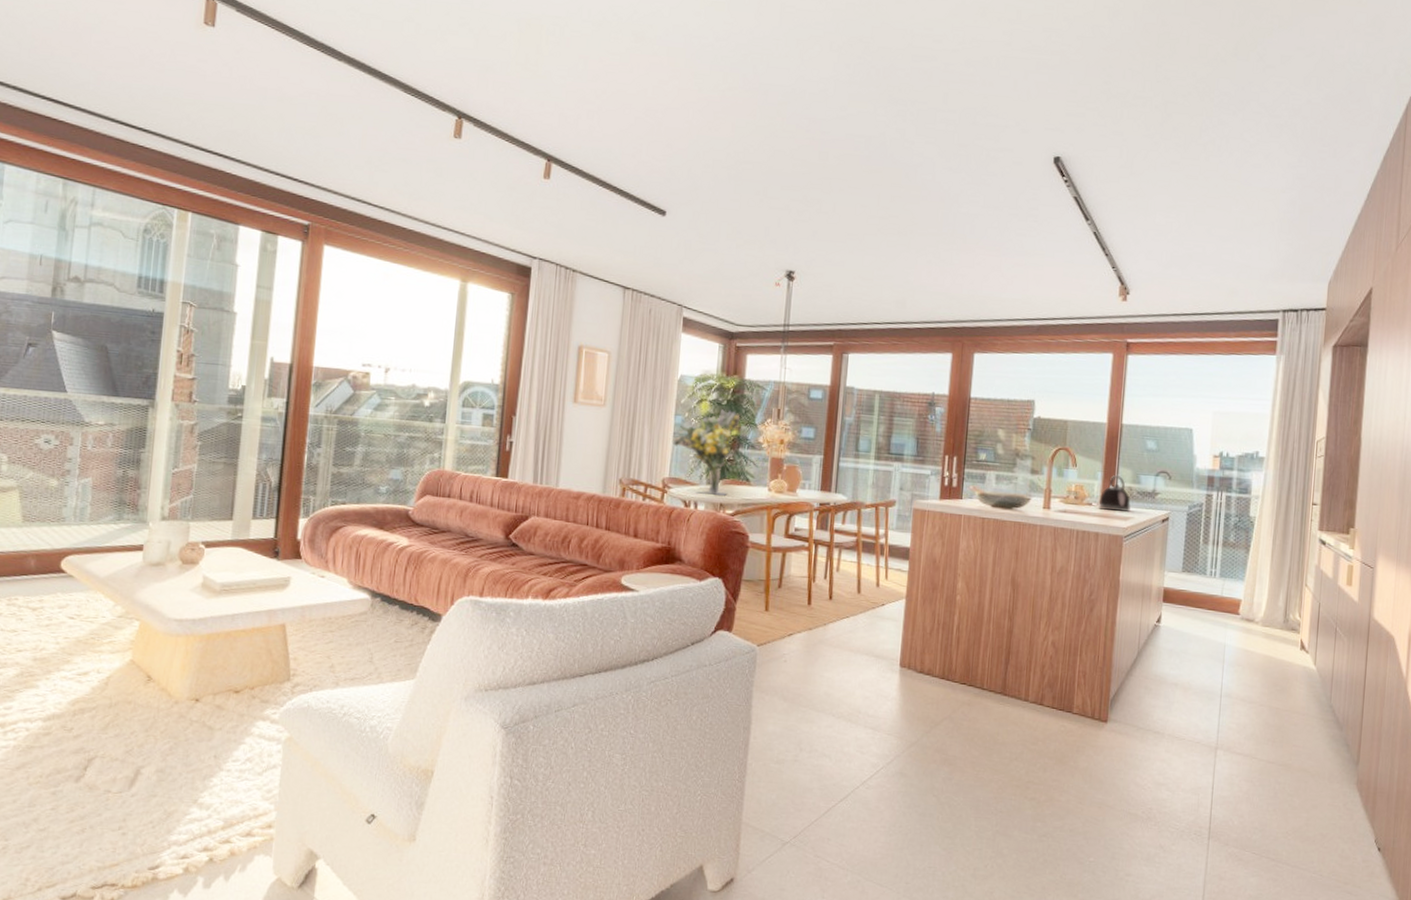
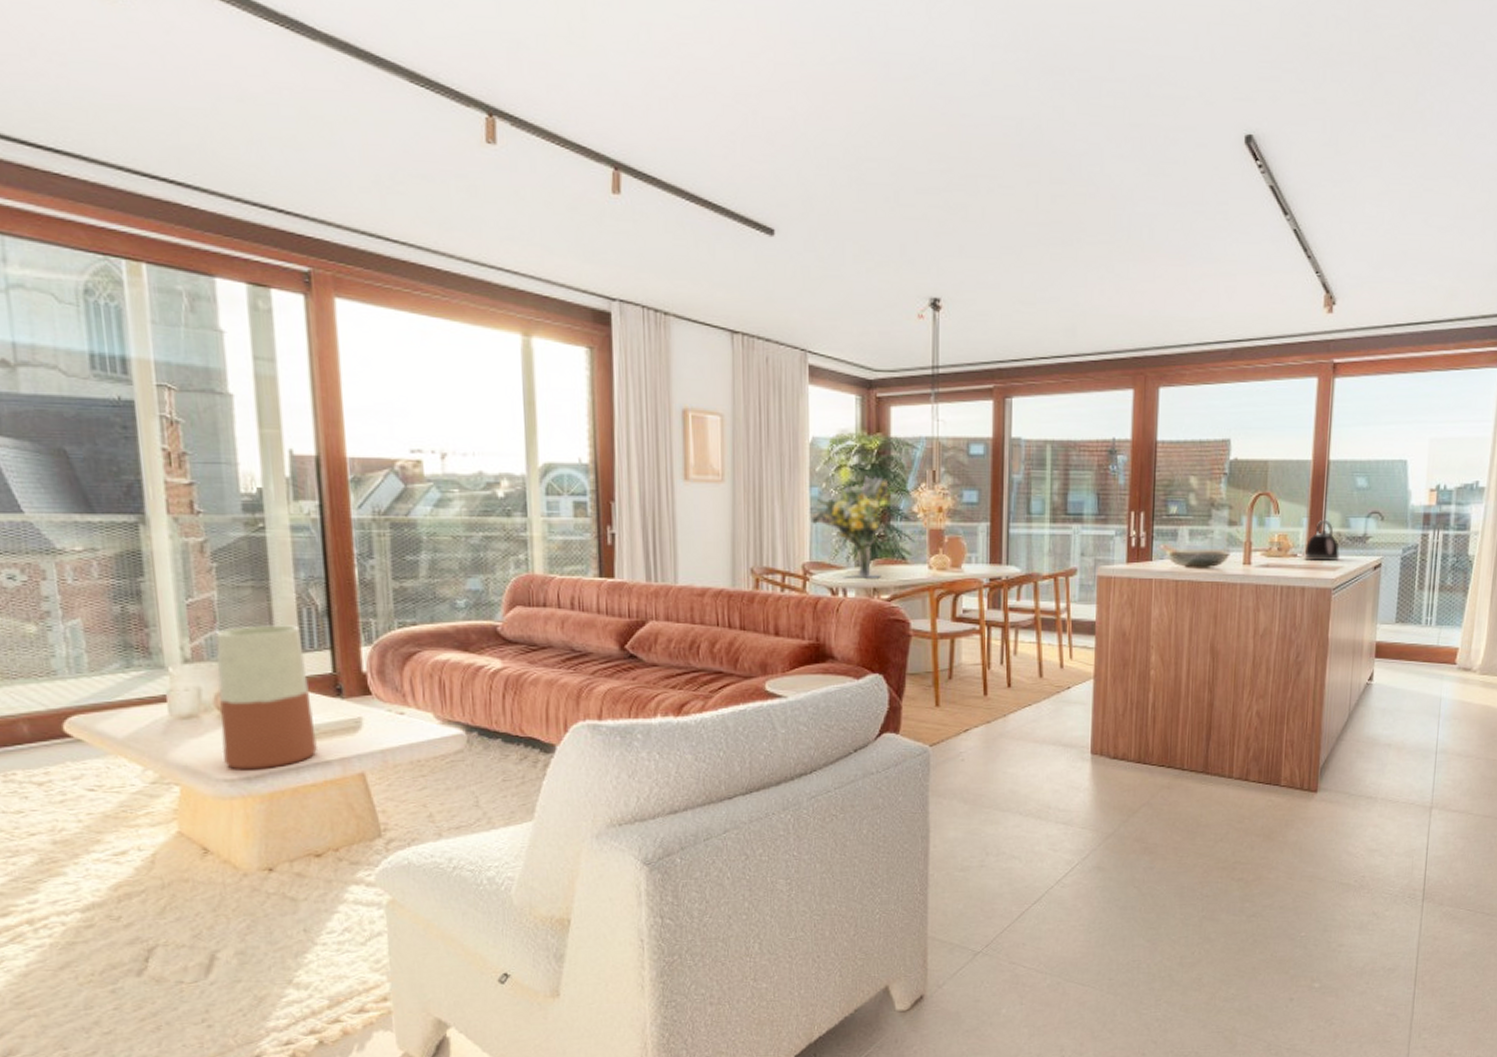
vase: none [176,494,255,614] -> present [215,625,318,770]

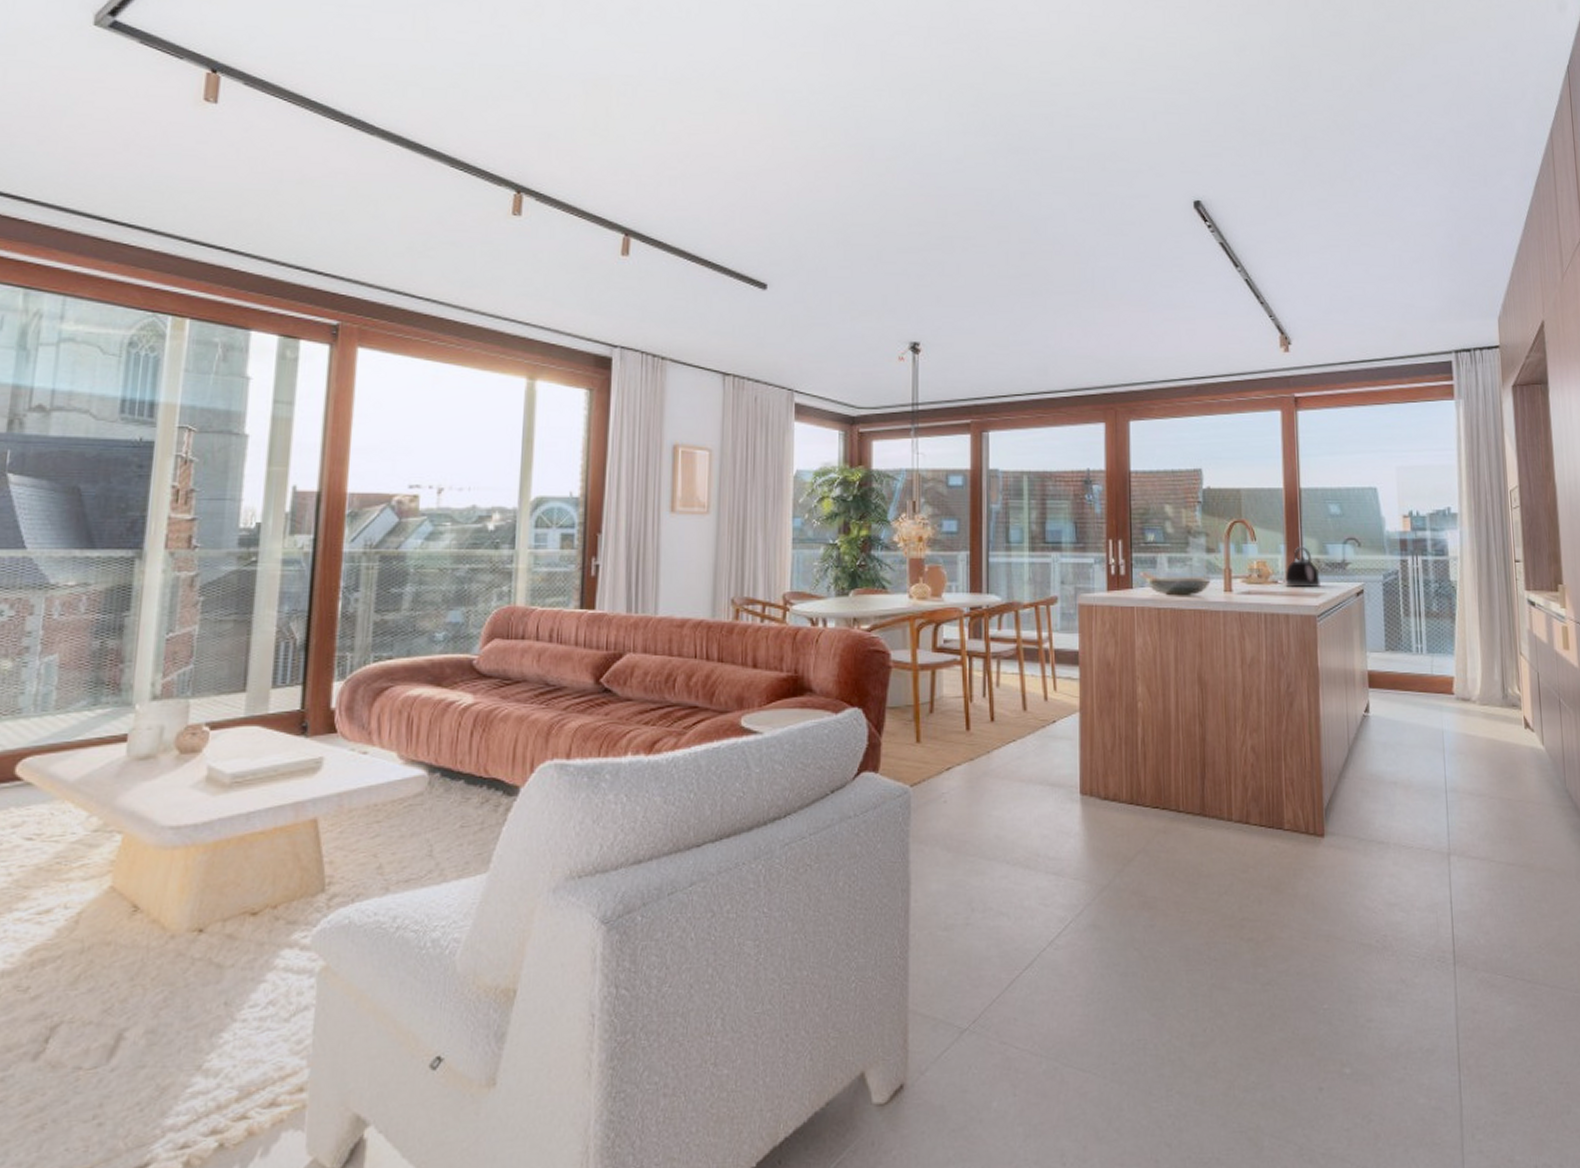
vase: present [215,625,318,770] -> none [172,659,275,816]
bouquet: present [810,476,887,580] -> none [792,507,869,610]

